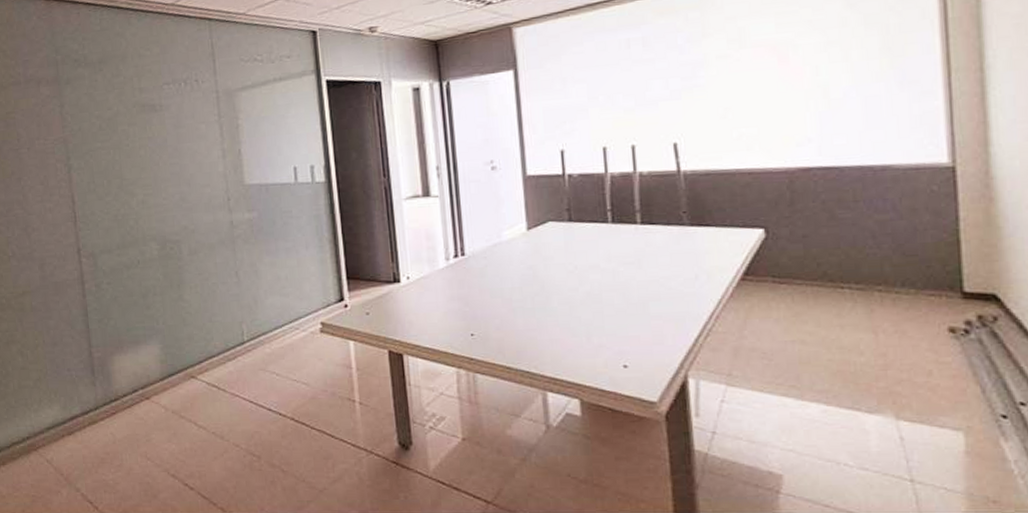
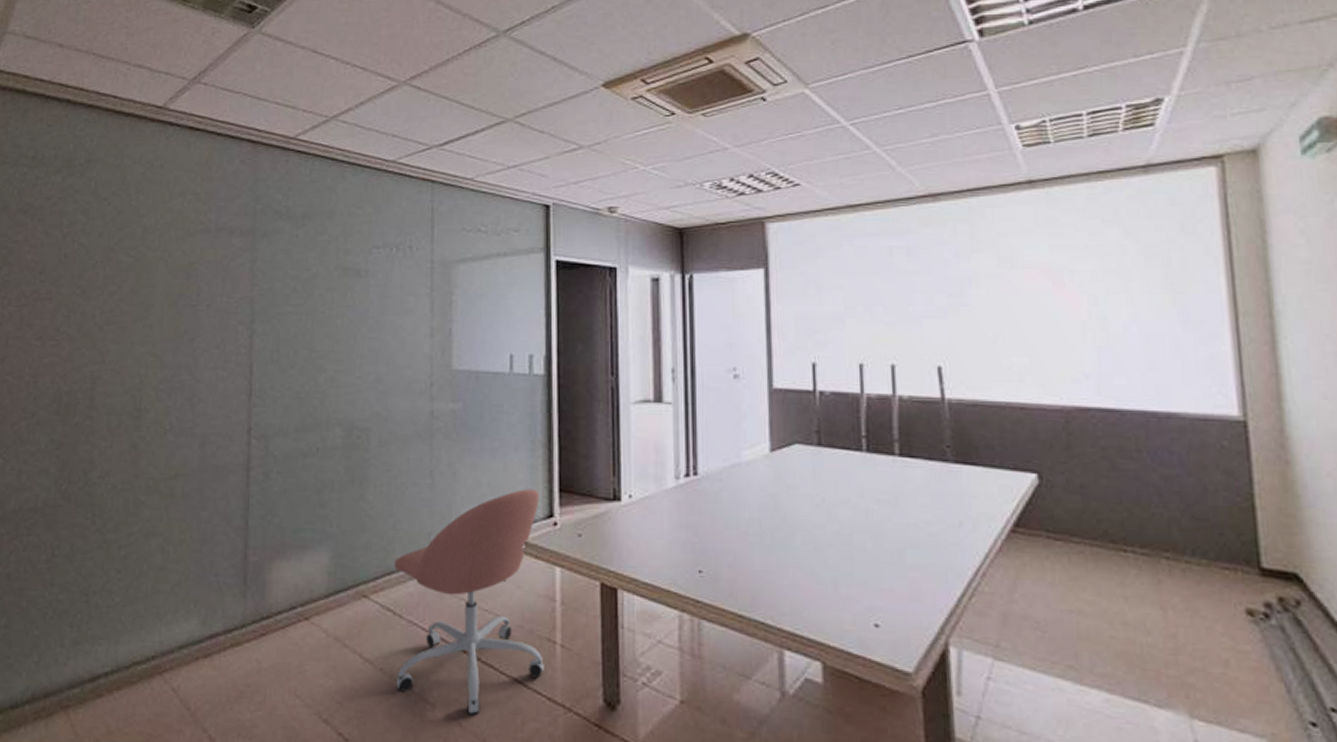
office chair: none [214,279,347,463] -> present [395,489,544,716]

